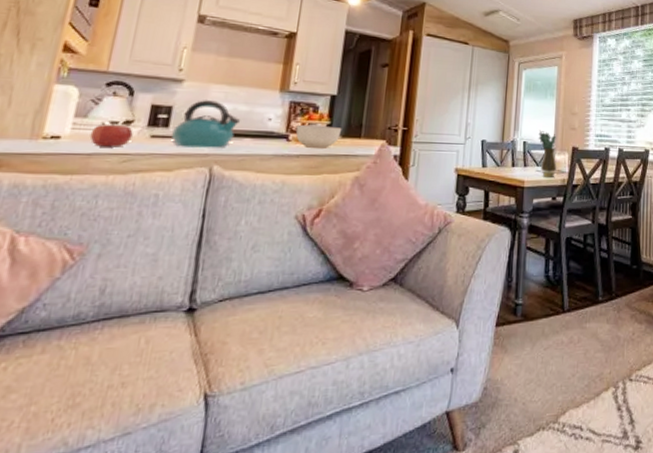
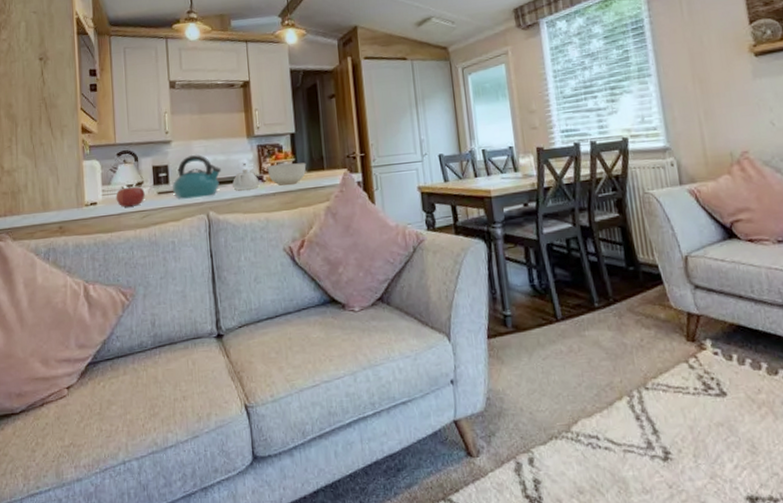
teapot: none [248,124,284,149] -> present [232,168,260,191]
vase: present [538,130,557,177] -> none [496,135,524,184]

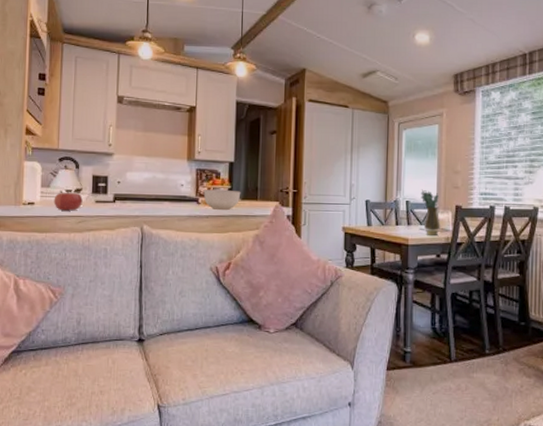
kettle: present [172,155,222,199] -> none [109,170,160,211]
teapot: present [232,168,260,191] -> none [168,189,195,211]
vase: none [496,135,524,184] -> present [420,189,440,235]

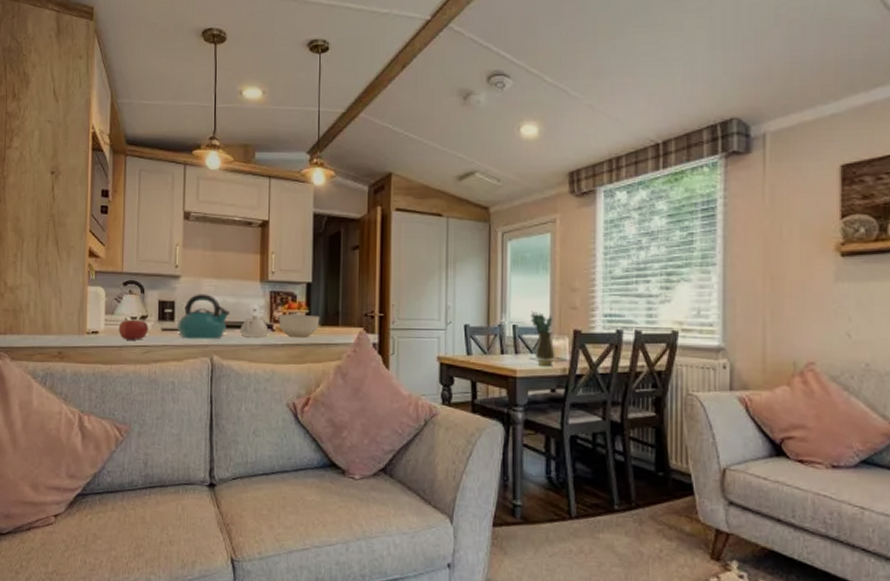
kettle: none [109,170,160,211] -> present [177,294,231,339]
teapot: none [168,189,195,211] -> present [239,315,269,339]

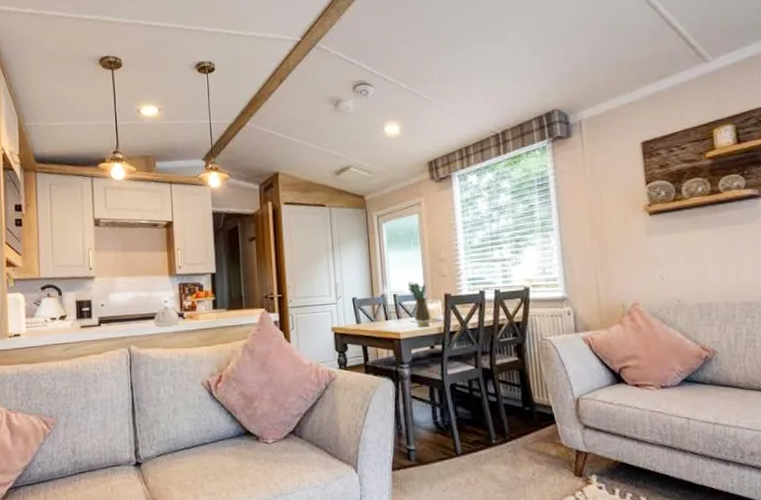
fruit: present [118,318,148,340] -> none [39,319,68,340]
kettle: present [177,294,231,339] -> none [94,291,144,333]
bowl: present [278,314,320,339] -> none [188,301,226,324]

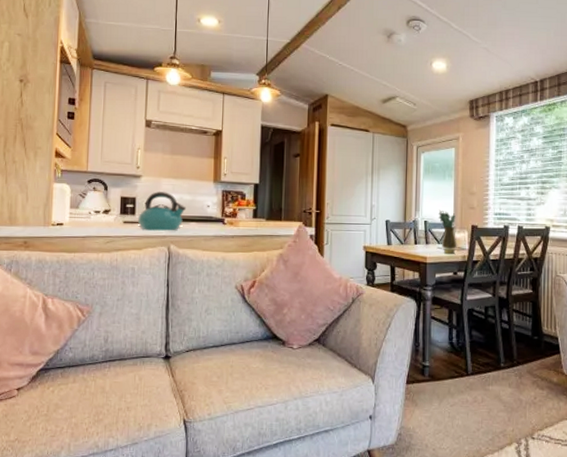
kettle: none [94,291,144,333] -> present [137,192,187,231]
teapot: present [153,305,180,327] -> none [194,210,221,231]

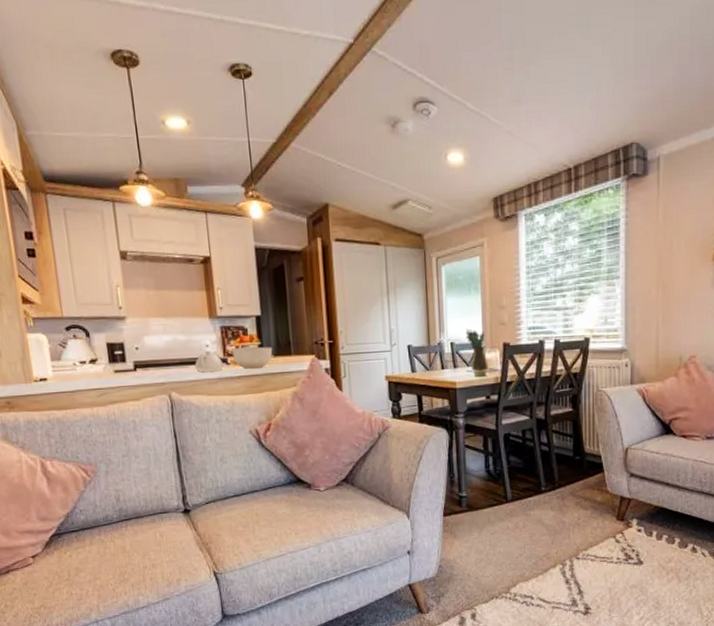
kettle: present [137,192,187,231] -> none [129,333,183,379]
teapot: none [194,210,221,231] -> present [194,350,224,373]
bowl: none [229,210,266,231] -> present [231,346,273,370]

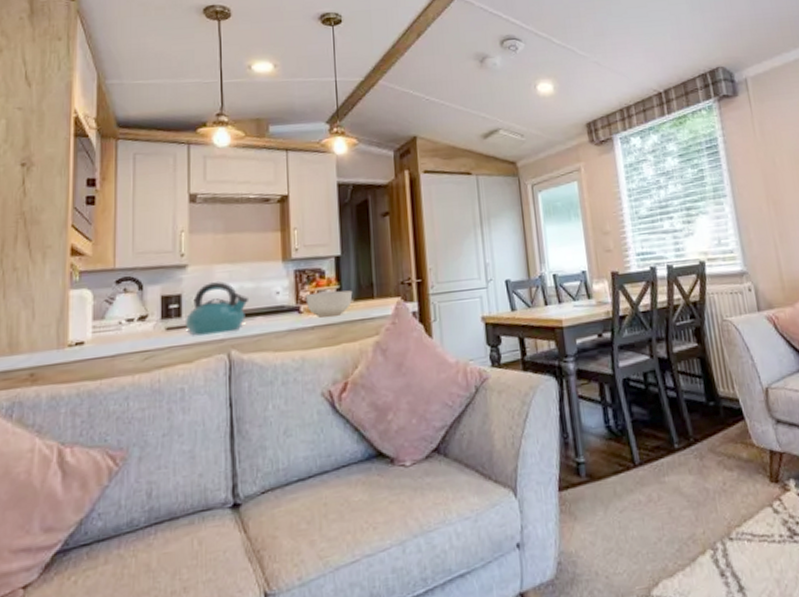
kettle: none [129,333,183,379] -> present [184,281,250,336]
teapot: present [194,350,224,373] -> none [261,297,296,325]
vase: present [465,328,489,377] -> none [568,258,598,312]

